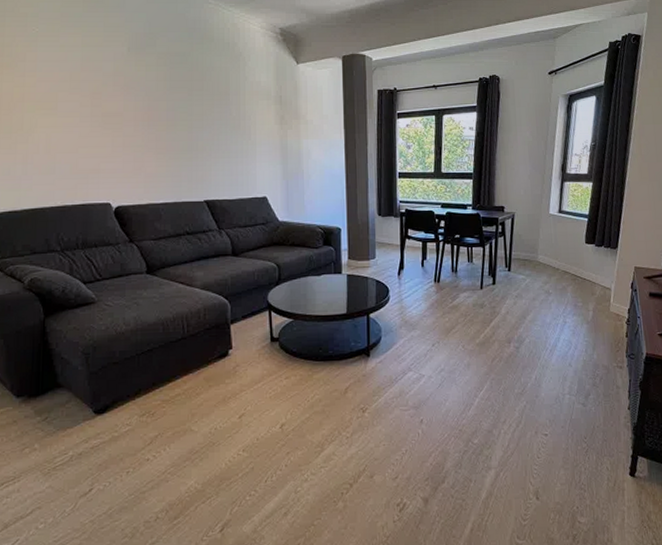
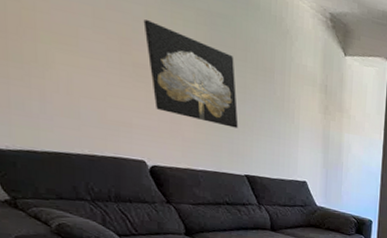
wall art: none [112,73,197,155] -> present [143,19,239,129]

